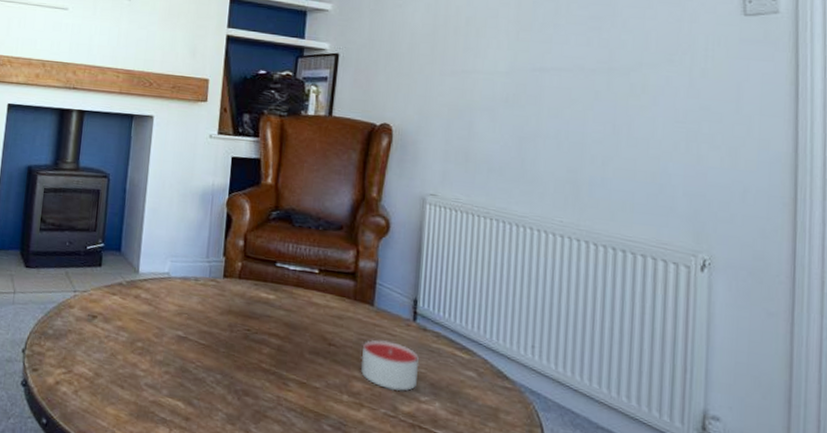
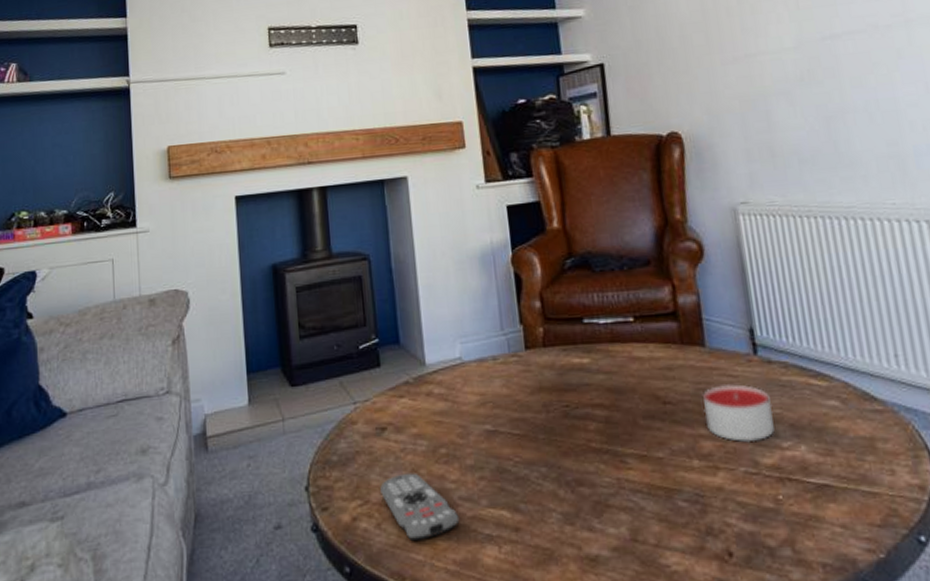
remote control: none [82,355,143,411] -> present [380,473,460,540]

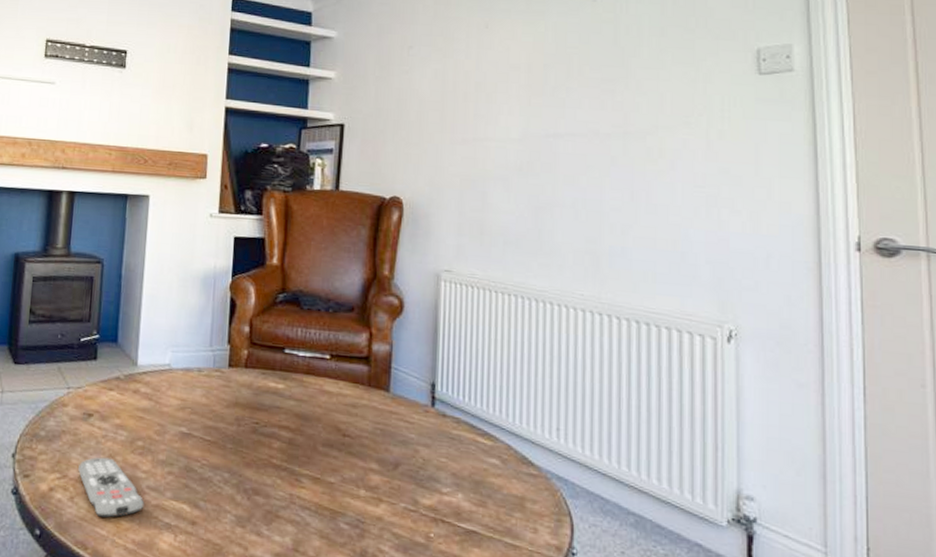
candle: present [701,384,775,443] -> none [378,428,440,483]

